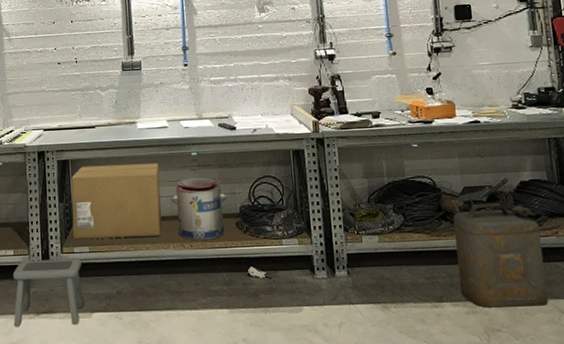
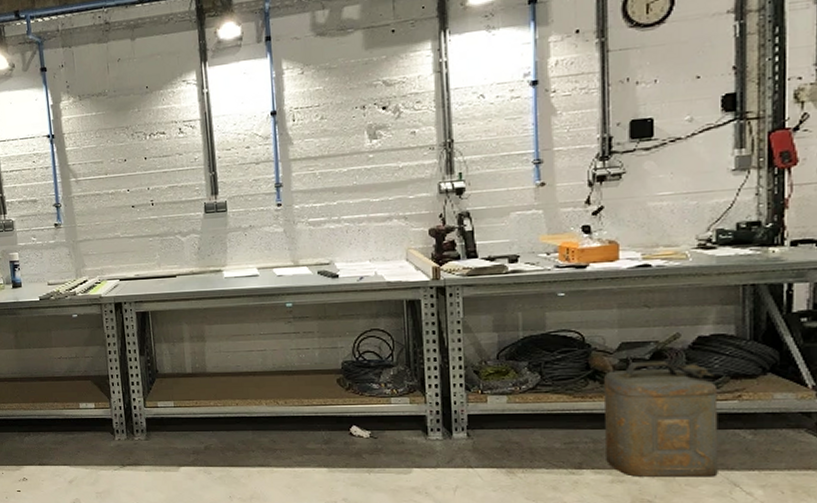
step stool: present [13,258,85,327] -> none [95,413,171,478]
box: present [71,162,162,240] -> none [152,314,253,394]
paint can: present [171,177,227,241] -> none [263,330,327,397]

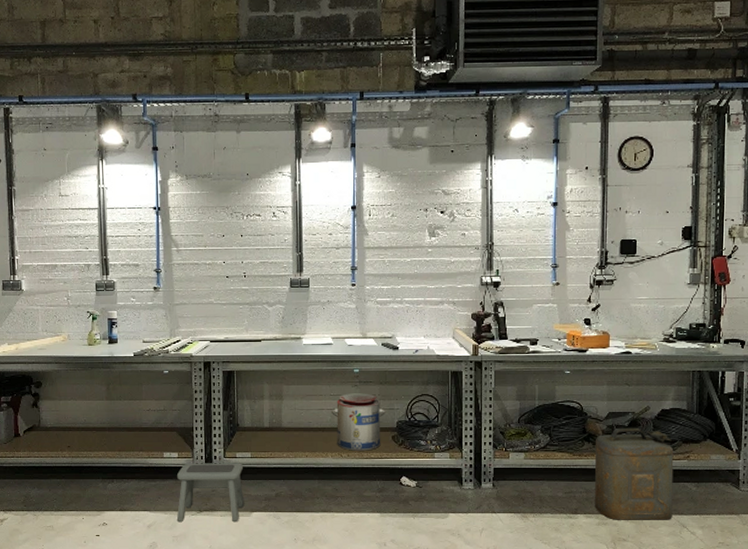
step stool: none [95,413,171,478] -> present [176,463,245,523]
paint can: none [263,330,327,397] -> present [332,393,386,451]

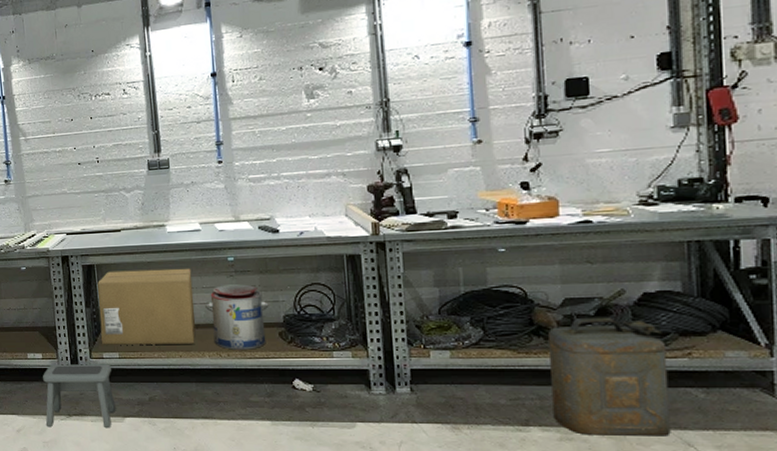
box: none [236,377,322,445] -> present [97,268,196,345]

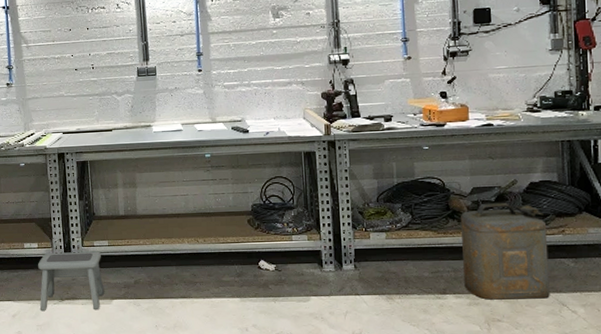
box: present [97,268,196,345] -> none [90,163,177,234]
paint can: present [205,284,269,350] -> none [185,178,240,236]

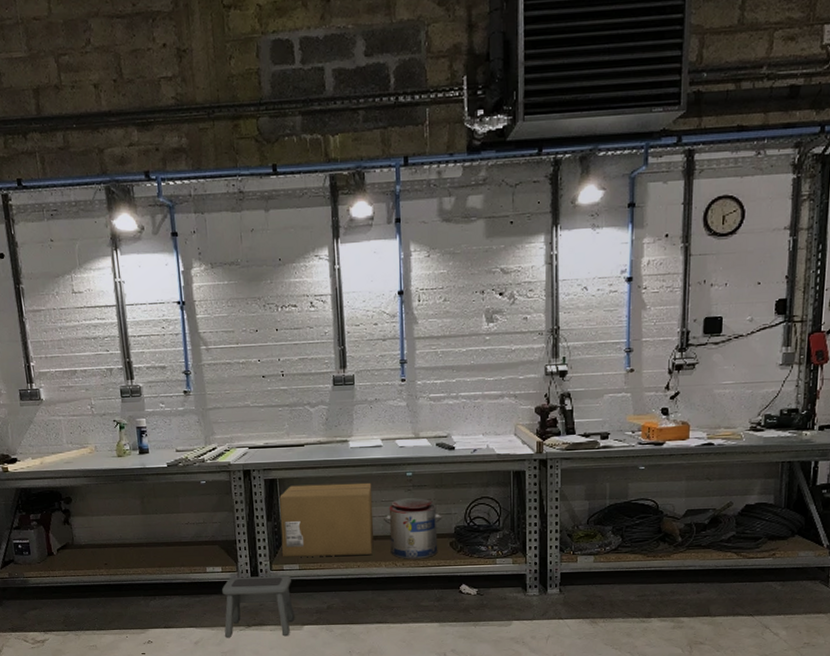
box: none [90,163,177,234] -> present [279,482,374,557]
paint can: none [185,178,240,236] -> present [384,498,442,559]
jerry can: present [460,202,550,300] -> none [670,525,758,623]

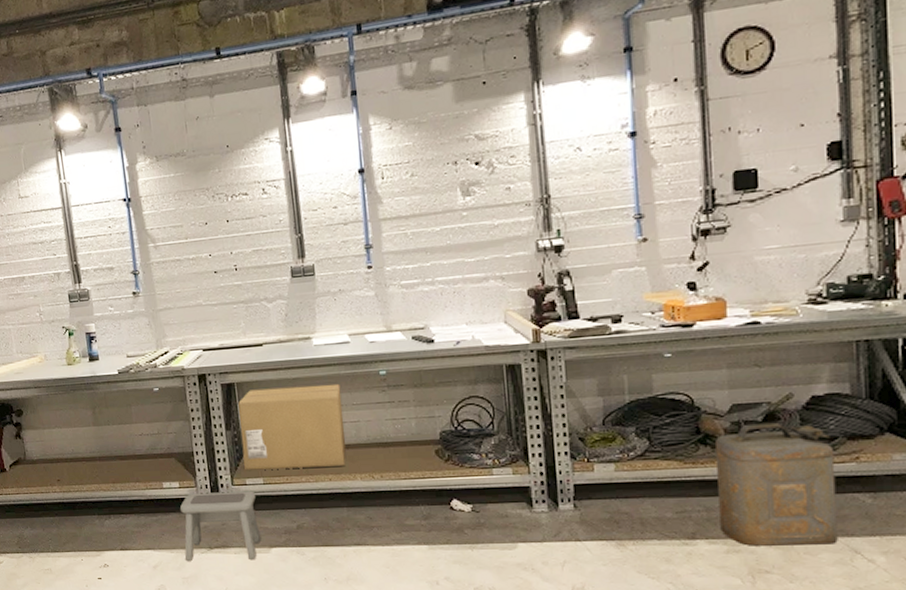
paint can: present [384,498,442,559] -> none [356,399,424,471]
jerry can: none [670,525,758,623] -> present [714,422,838,546]

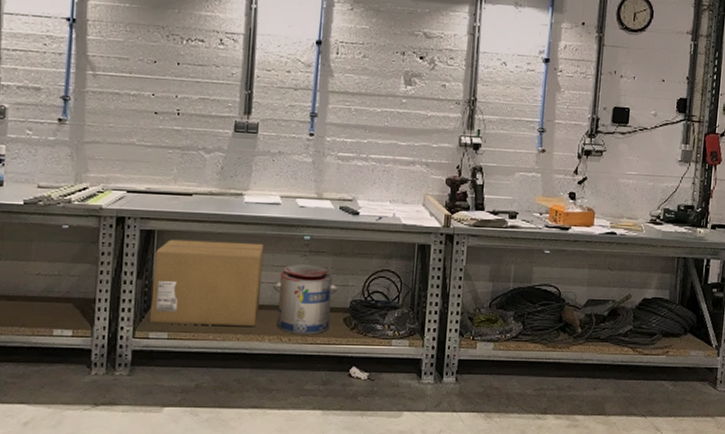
step stool: present [180,491,262,562] -> none [63,343,156,419]
paint can: none [356,399,424,471] -> present [273,264,338,335]
jerry can: present [714,422,838,546] -> none [566,317,653,423]

